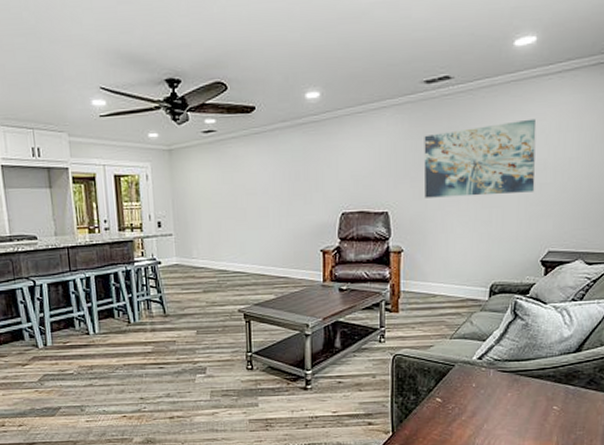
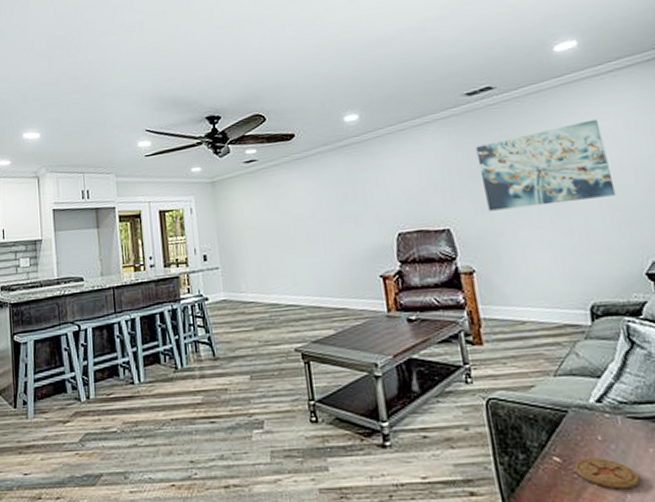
coaster: none [451,399,496,421] -> present [575,458,640,489]

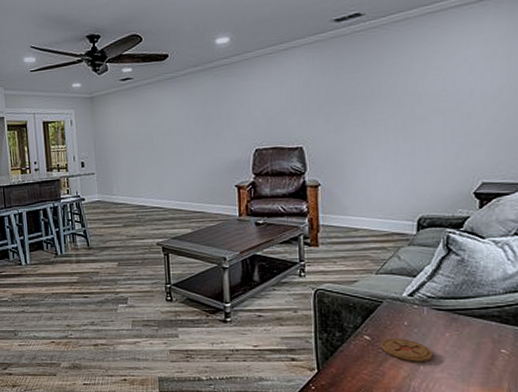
wall art: present [475,119,617,211] -> none [336,48,462,132]

